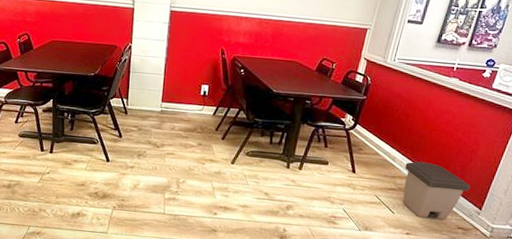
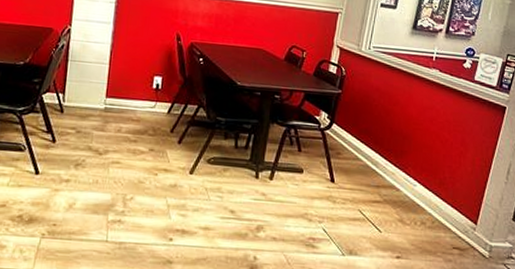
trash can: present [403,161,471,220] -> none [389,167,463,239]

